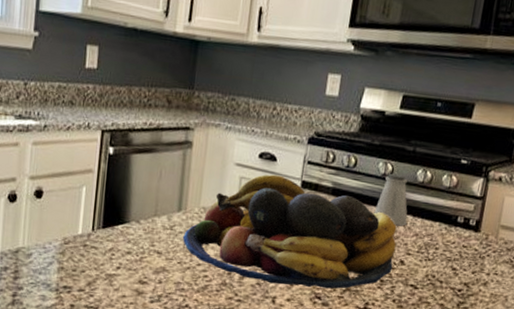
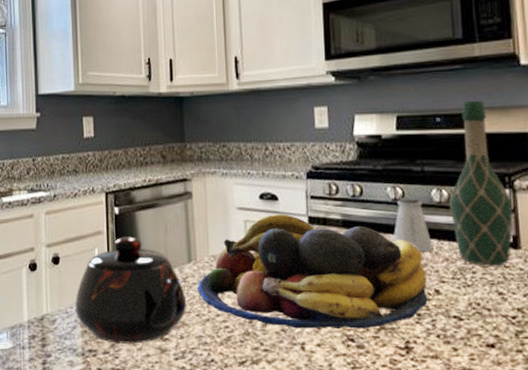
teapot: none [54,177,171,285] -> present [74,235,187,345]
wine bottle: none [428,90,484,245] -> present [449,100,514,266]

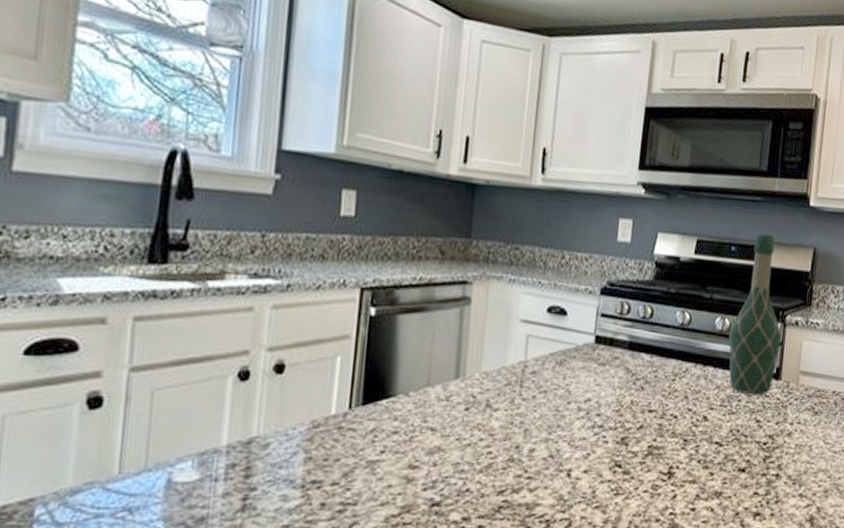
teapot: present [74,235,187,345] -> none [299,343,447,474]
fruit bowl: present [196,214,428,329] -> none [460,330,699,455]
saltshaker: present [392,198,434,251] -> none [673,323,709,378]

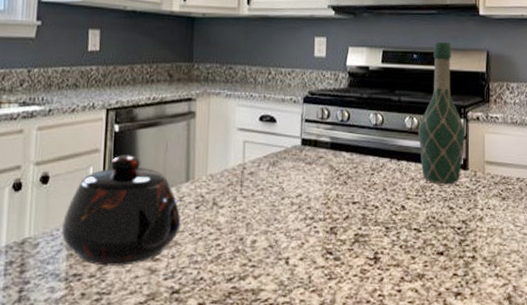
teapot: none [299,343,447,474] -> present [61,154,181,267]

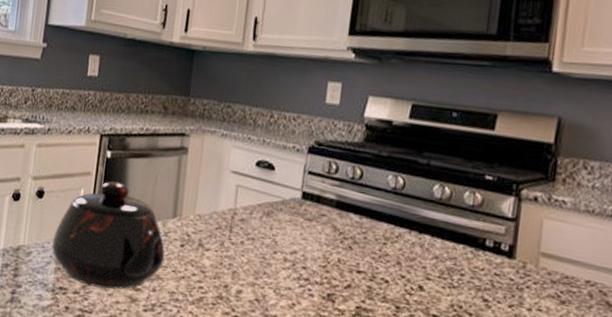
wine bottle: present [418,41,466,185] -> none [449,99,517,273]

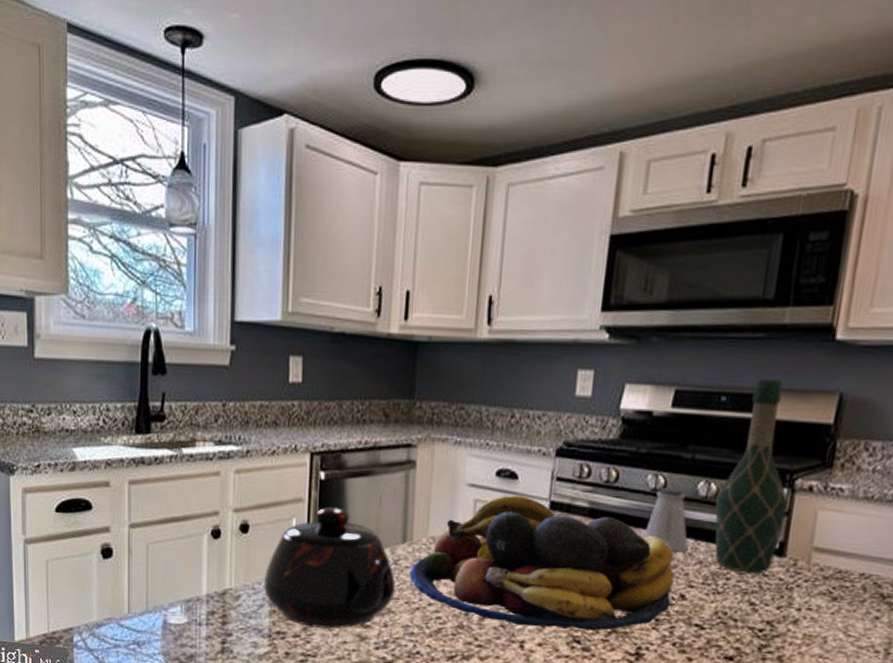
fruit bowl: none [177,183,413,313] -> present [409,495,674,631]
saltshaker: none [384,188,425,246] -> present [643,488,688,551]
wine bottle: none [449,99,517,273] -> present [715,378,789,574]

